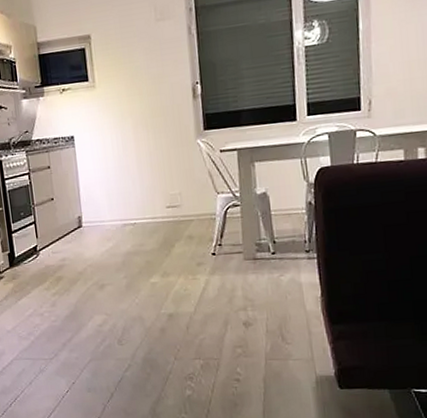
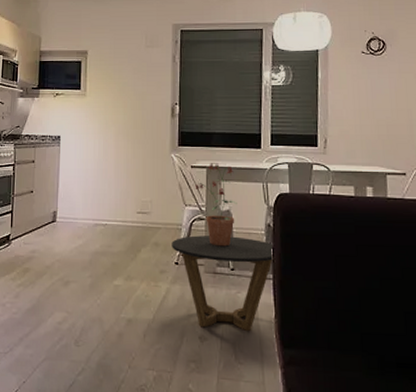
side table: none [206,219,318,314] -> present [172,235,275,332]
potted plant: none [226,142,274,232] -> present [195,162,237,247]

